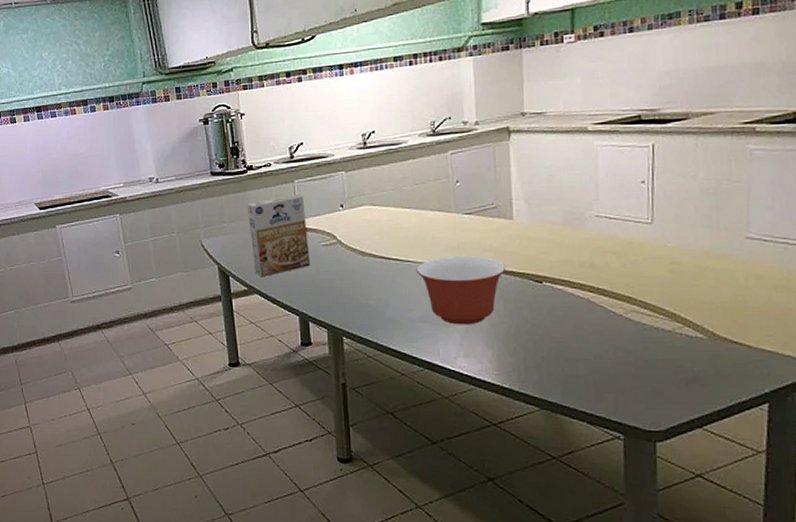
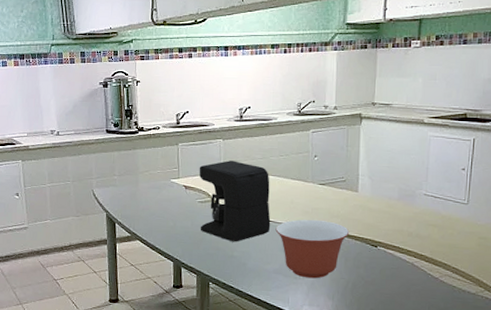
cereal box: present [246,194,310,277] -> none [135,155,187,226]
coffee maker: none [320,195,410,289] -> present [199,160,271,242]

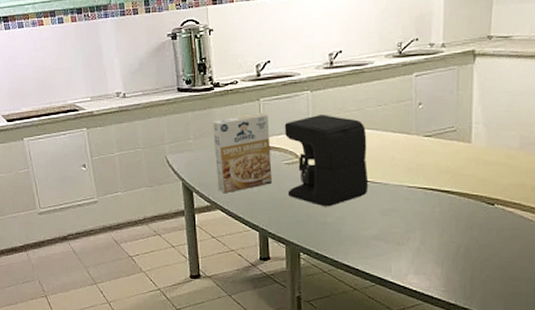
cereal box: none [135,155,187,226] -> present [212,112,272,194]
mixing bowl: present [275,219,350,279] -> none [374,177,461,244]

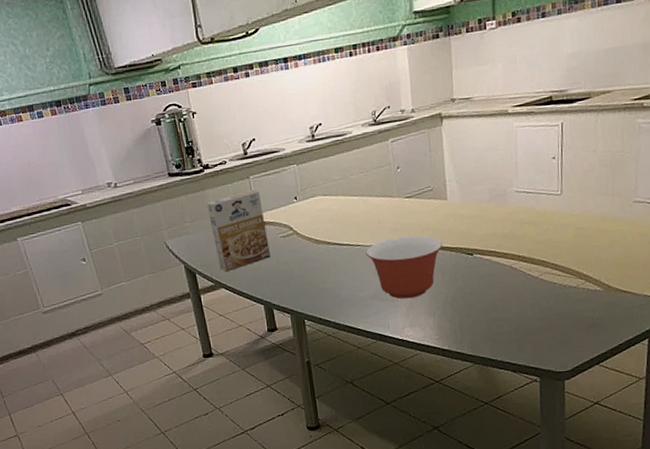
coffee maker: present [284,115,369,207] -> none [275,186,361,274]
mixing bowl: none [374,177,461,244] -> present [365,235,443,299]

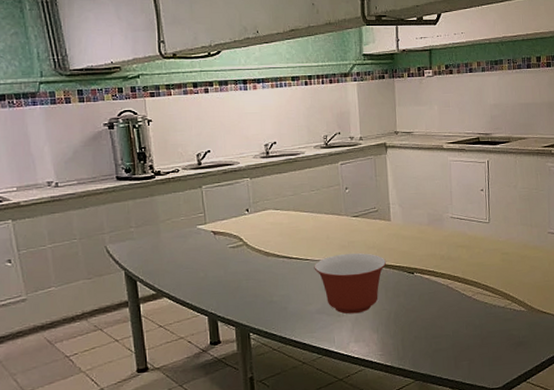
cereal box: present [206,189,270,272] -> none [154,199,218,281]

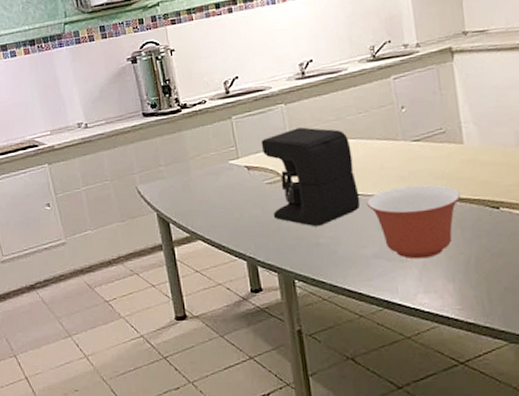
coffee maker: none [227,200,309,287] -> present [261,127,361,227]

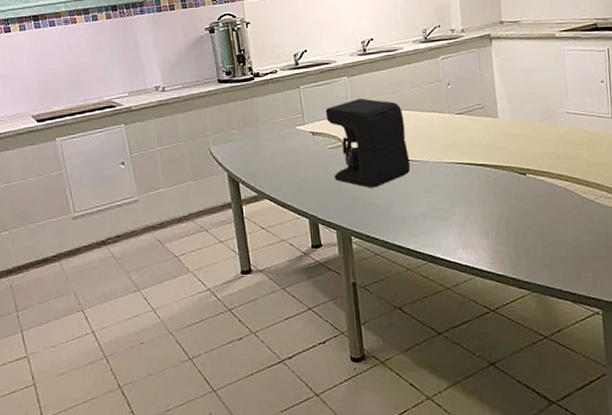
mixing bowl: present [366,184,462,259] -> none [416,152,496,218]

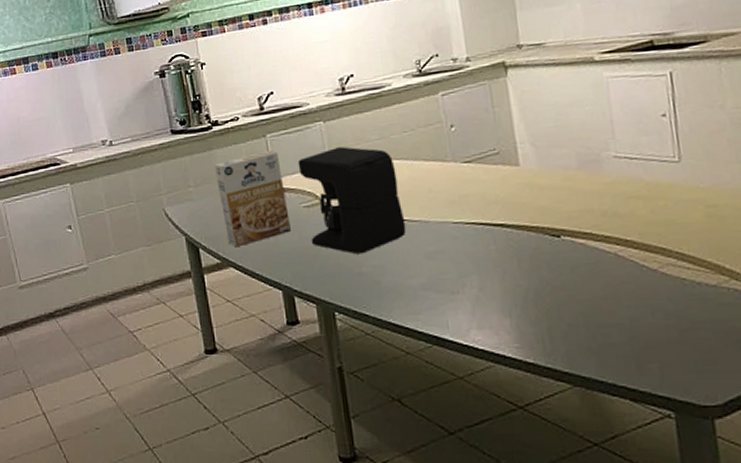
cereal box: none [254,99,318,182] -> present [213,150,291,248]

